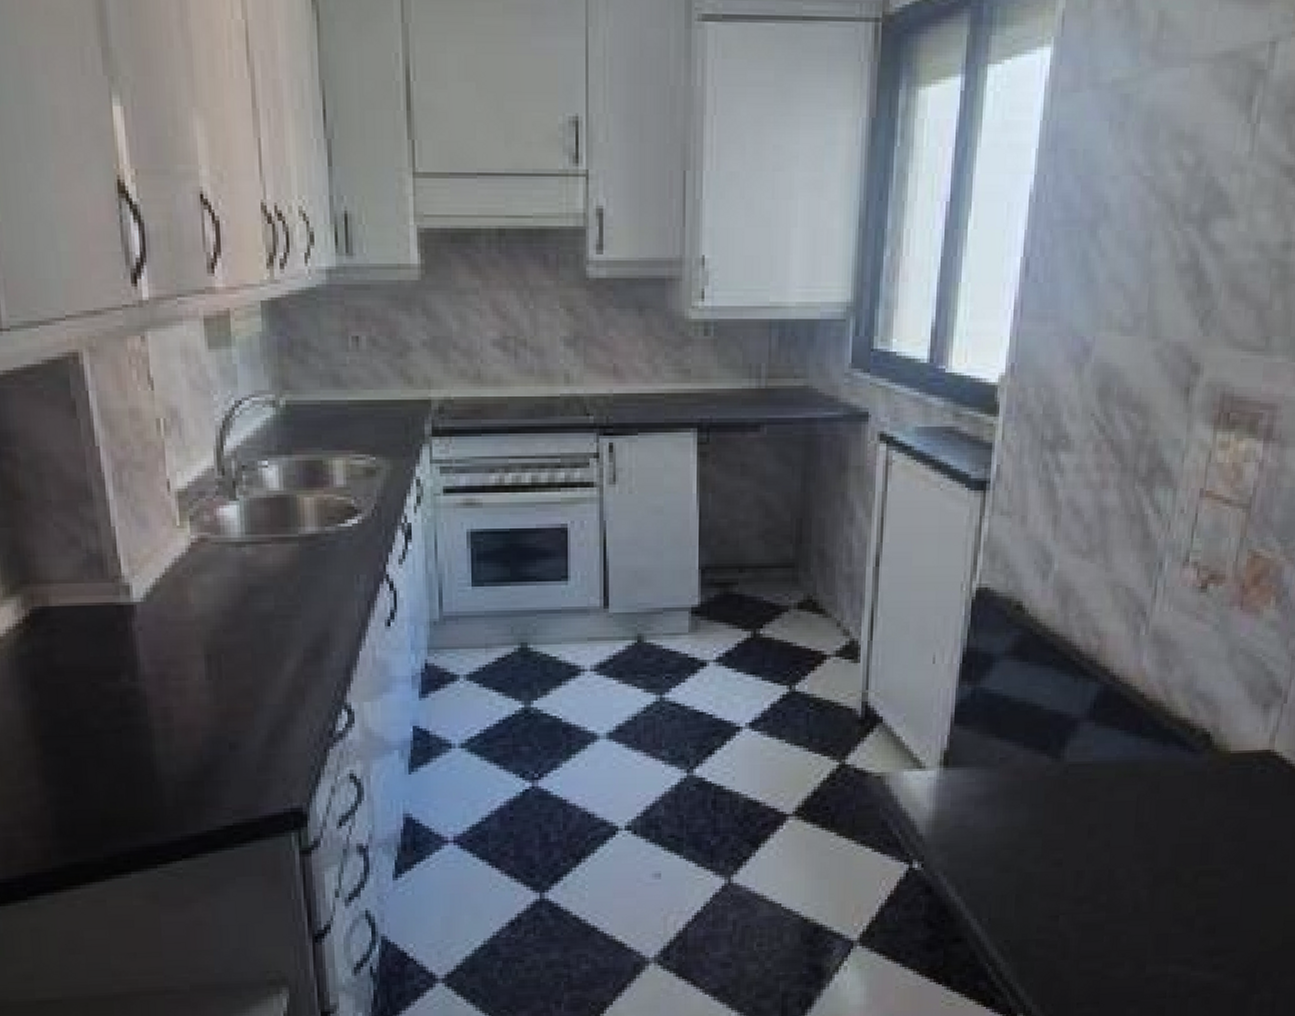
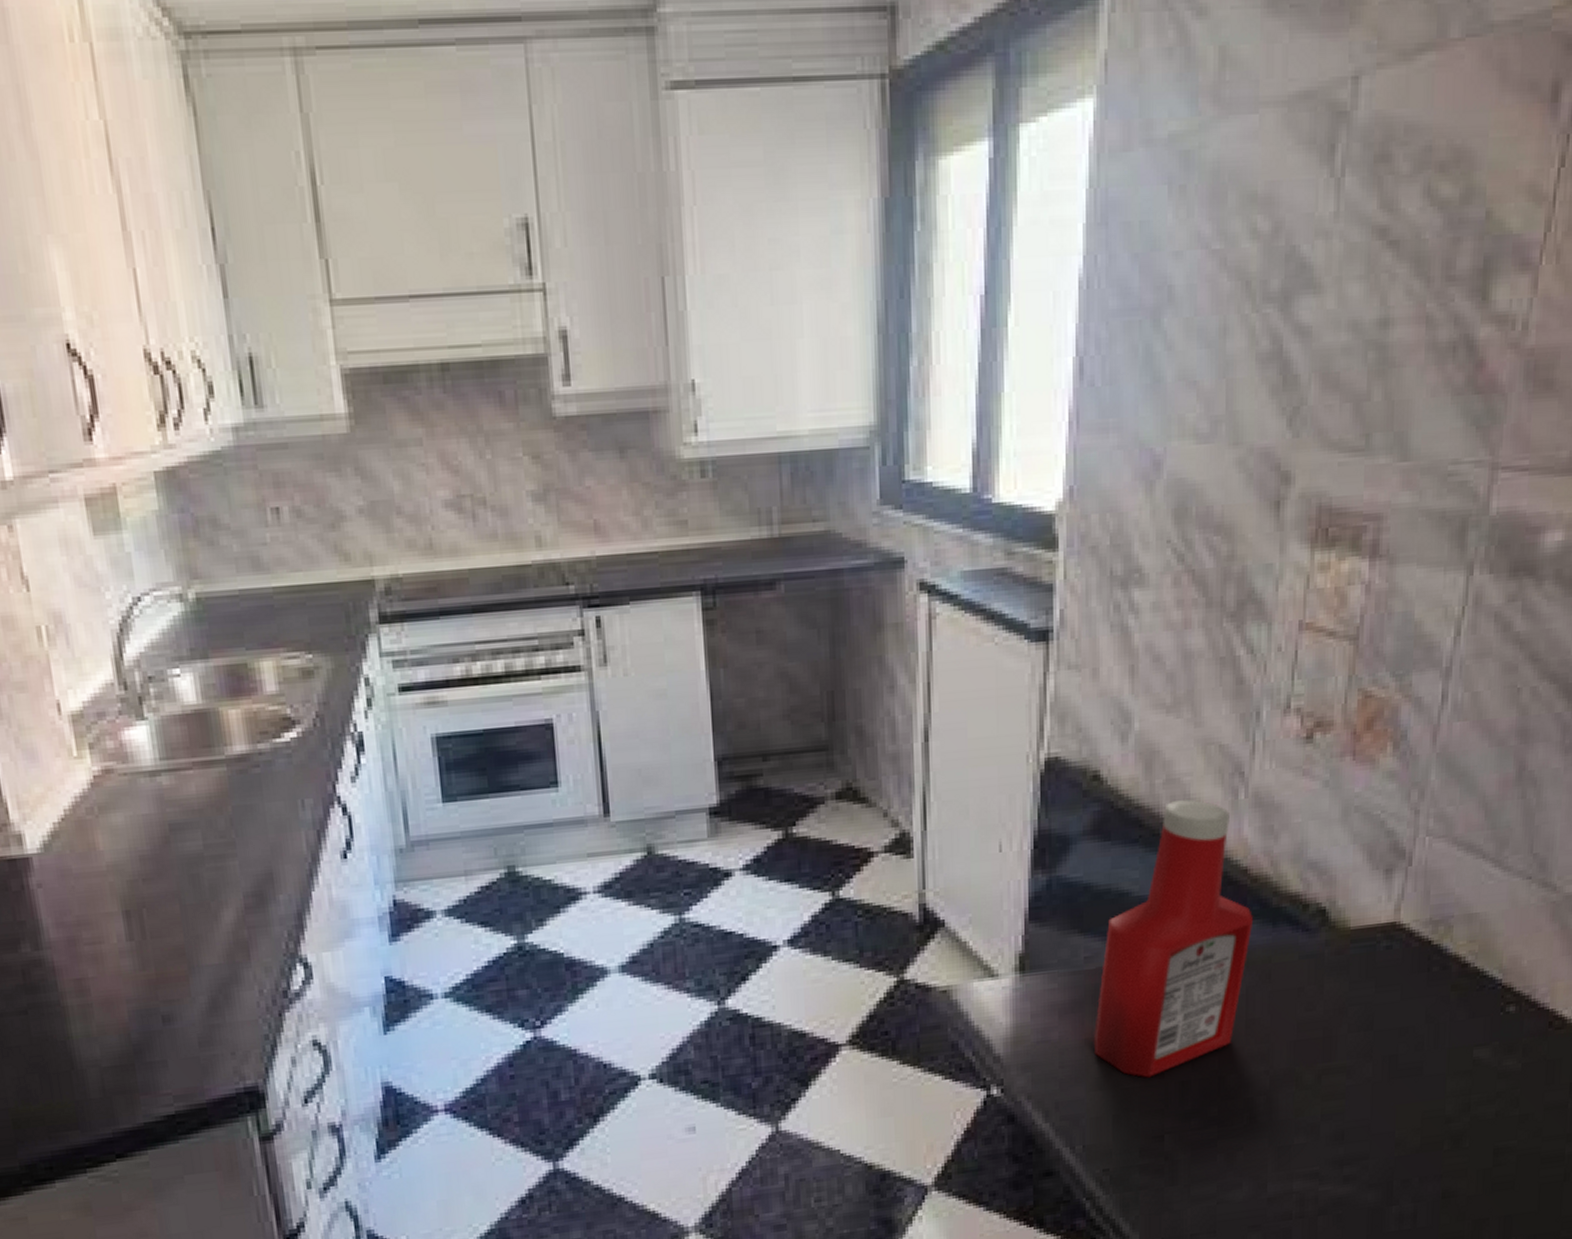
ketchup bottle: none [1002,632,1147,865] -> present [1093,799,1254,1078]

